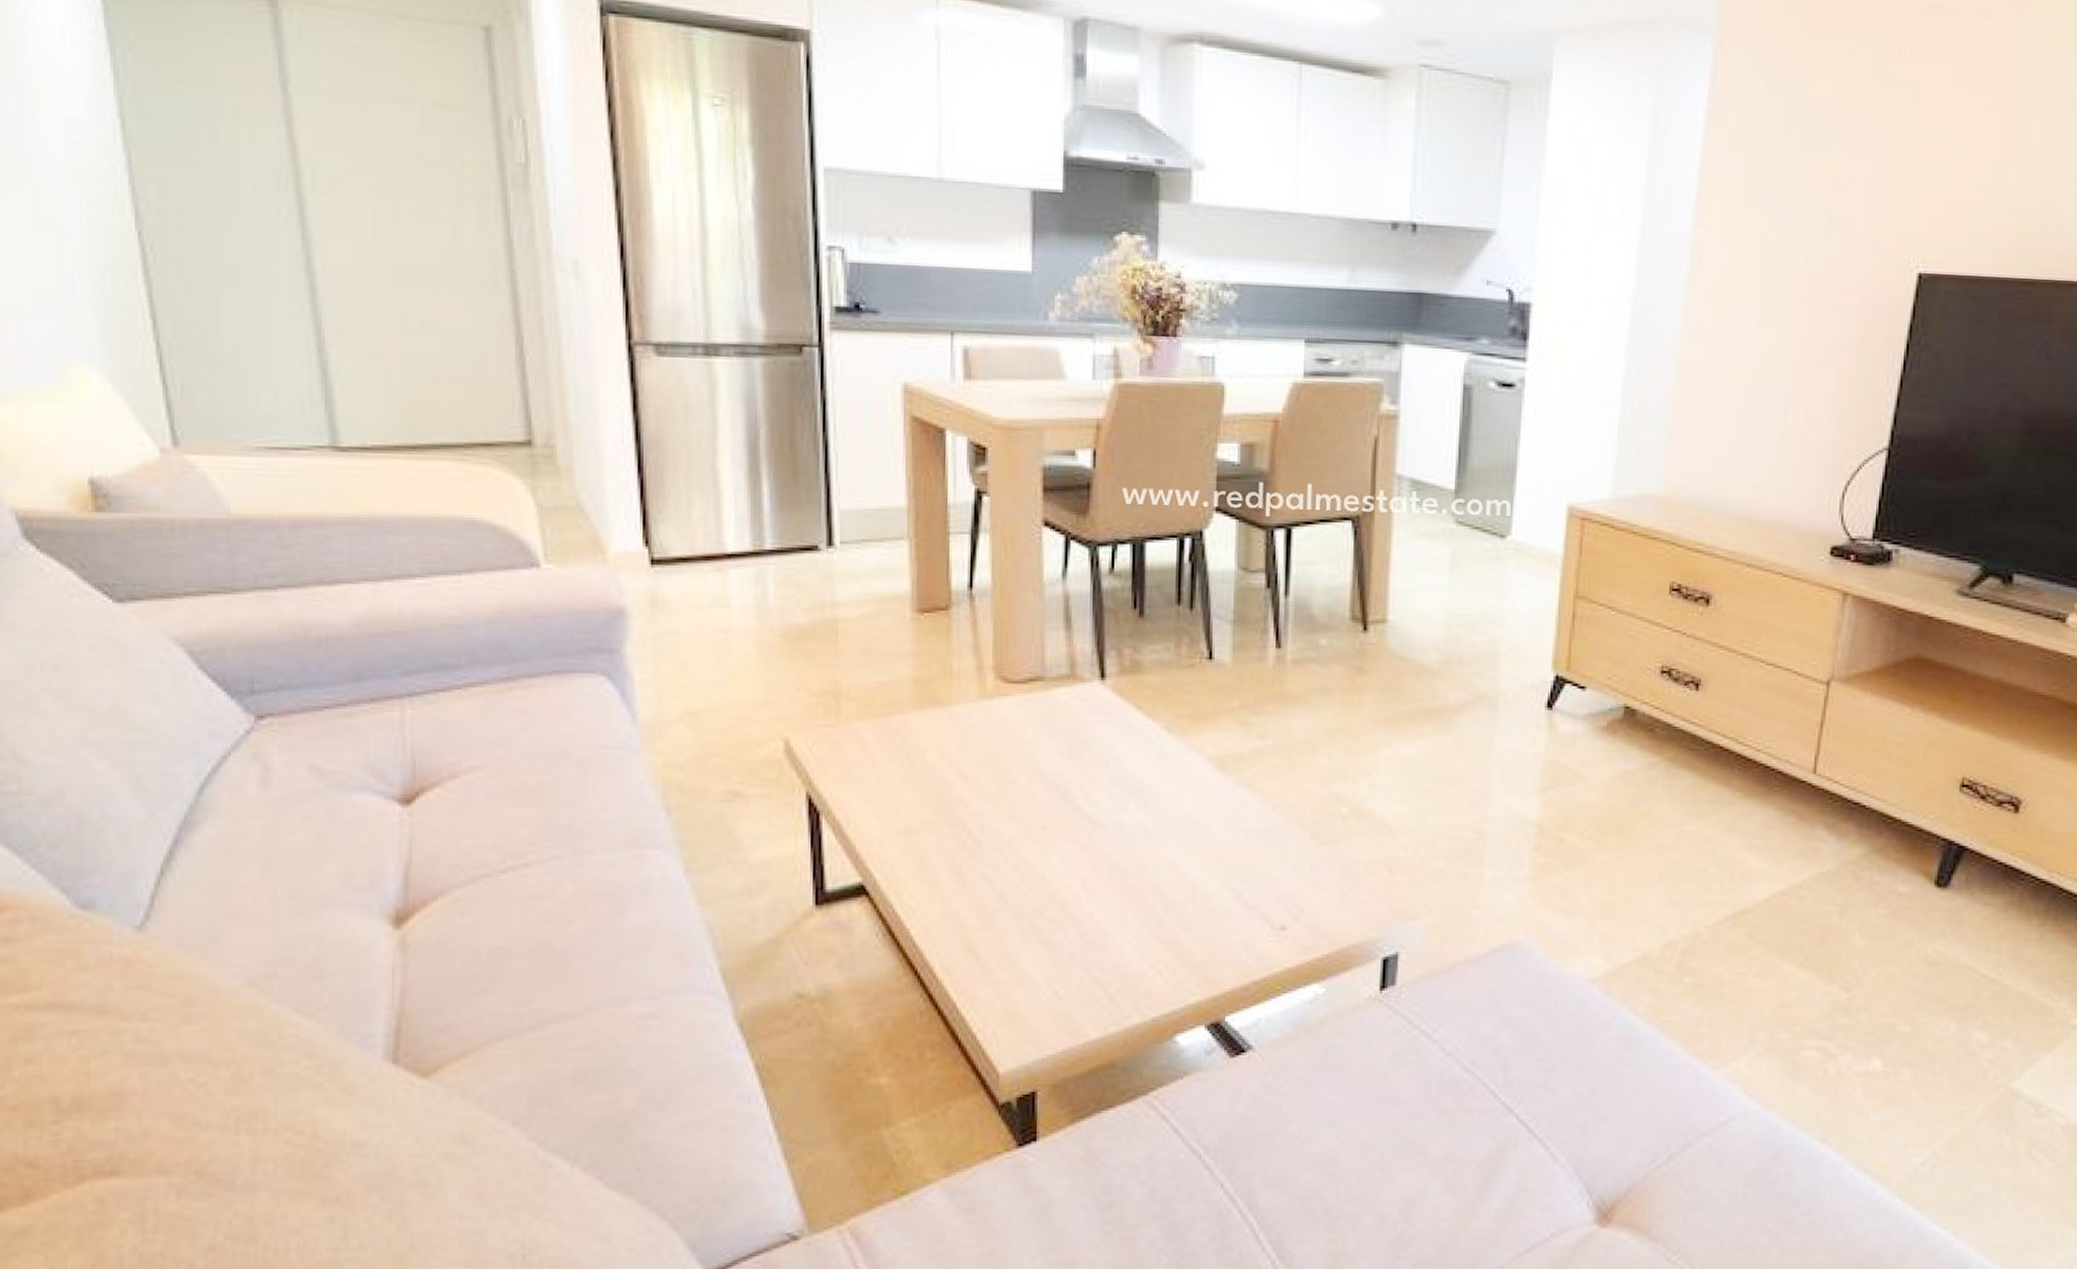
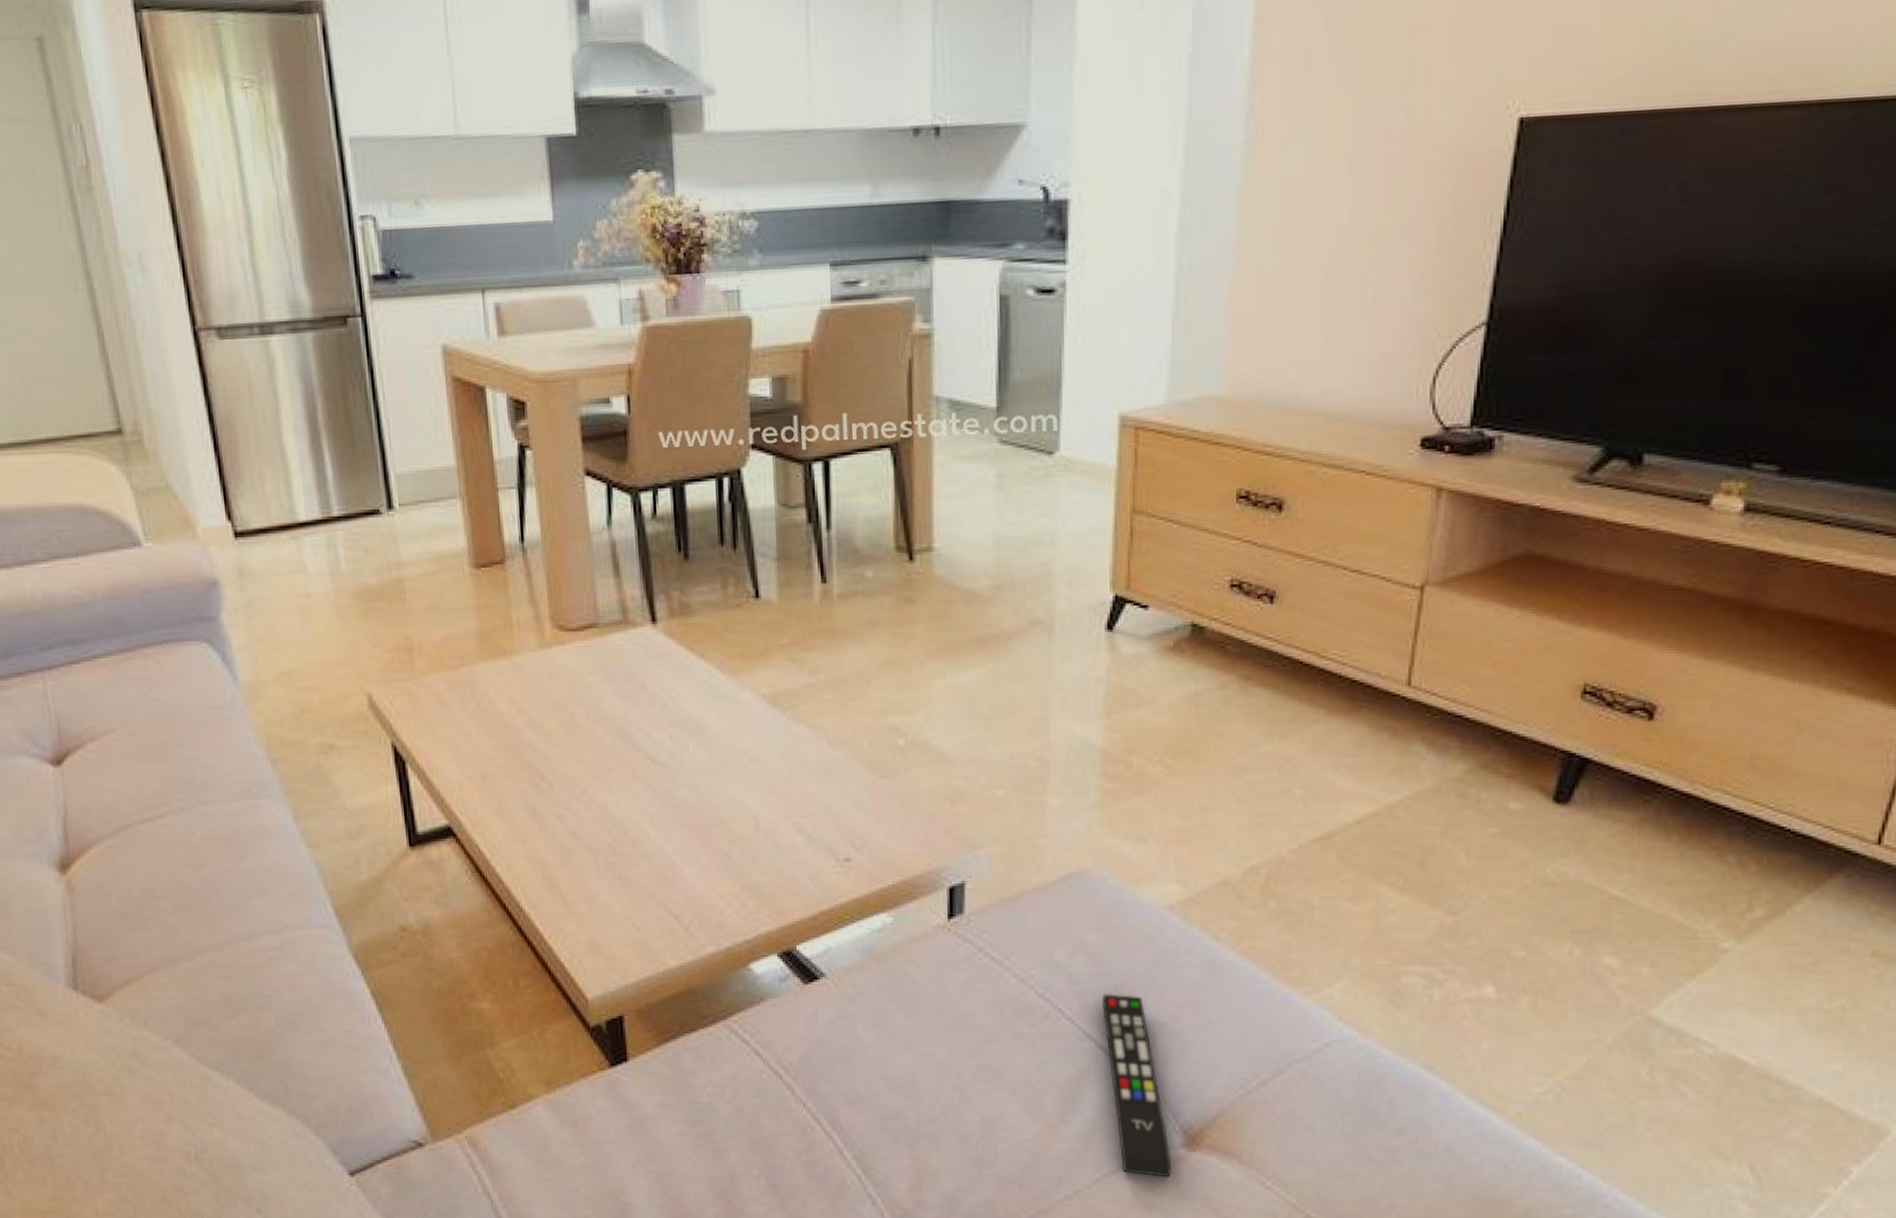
remote control: none [1524,1067,1584,1255] -> present [1101,994,1172,1177]

